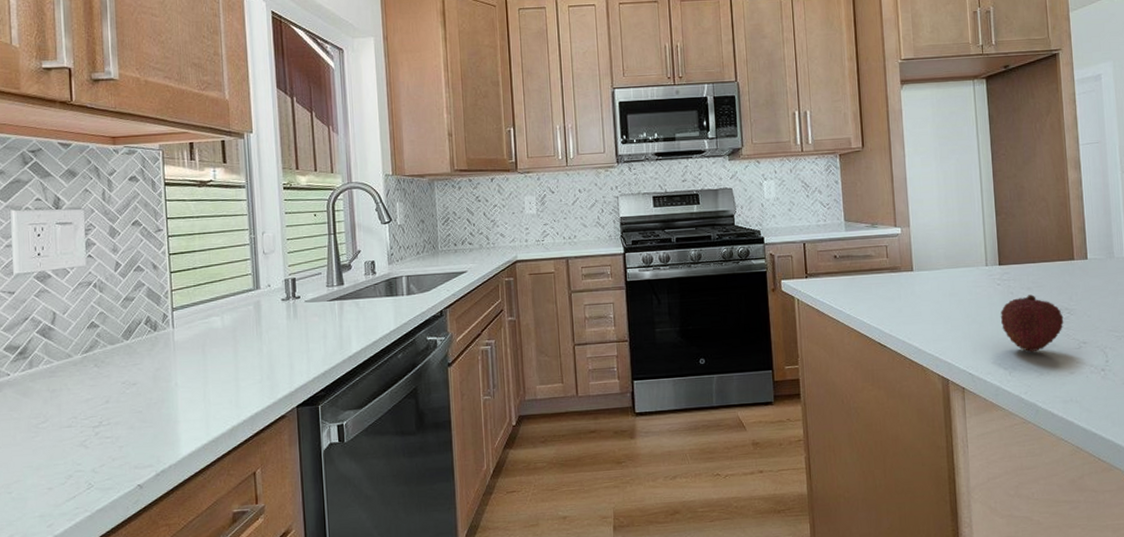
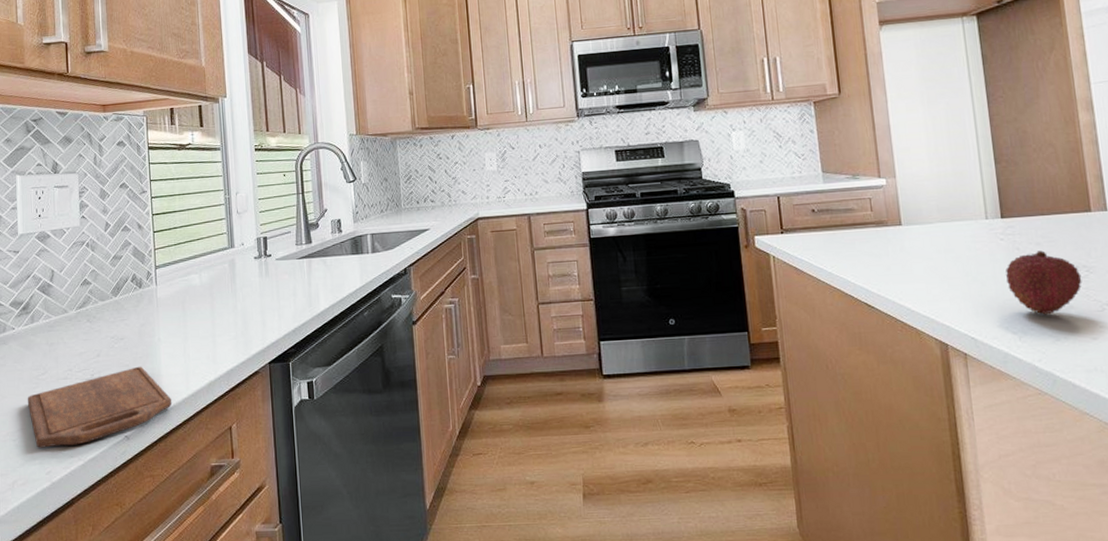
cutting board: none [25,412,190,500] -> present [27,366,171,448]

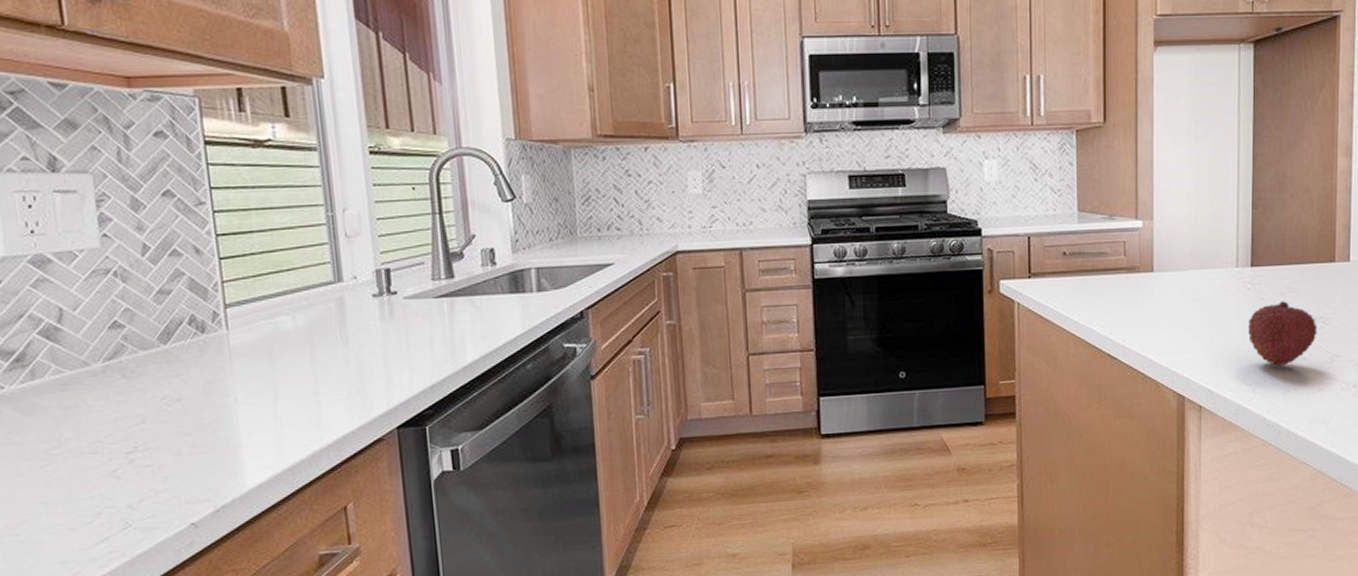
cutting board: present [27,366,171,448] -> none [33,434,258,543]

